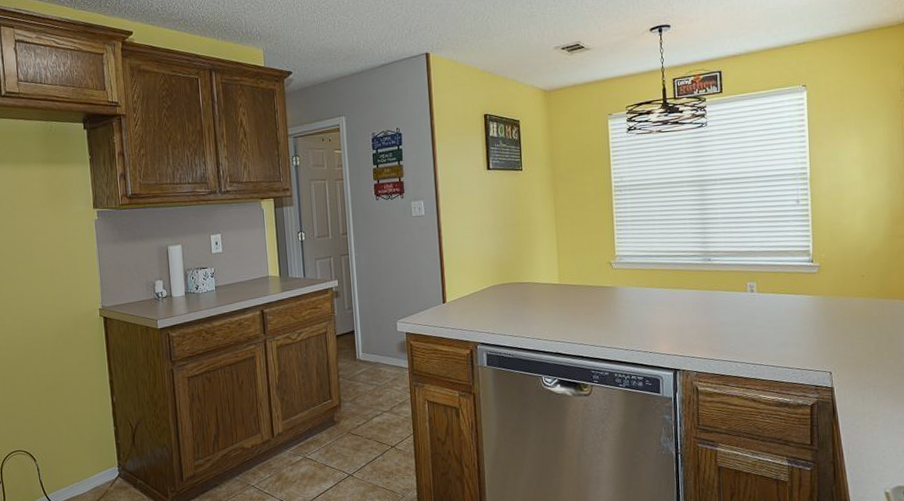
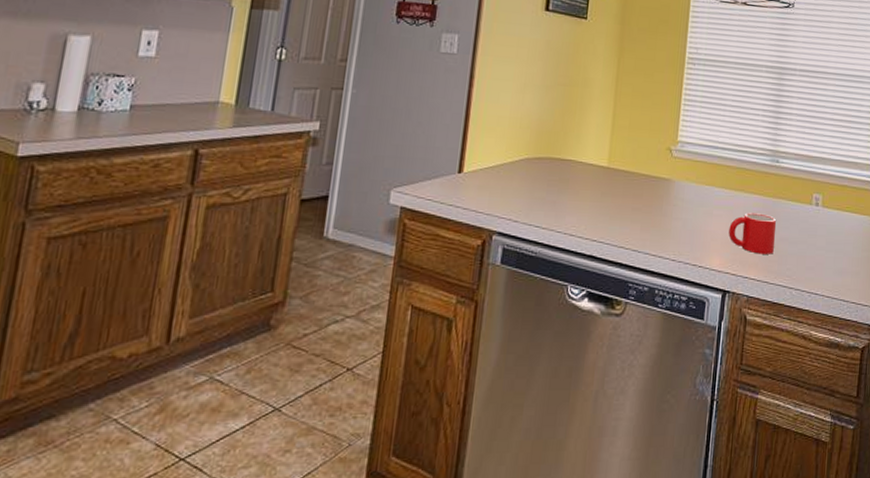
mug: none [672,304,716,338] -> present [729,213,777,254]

